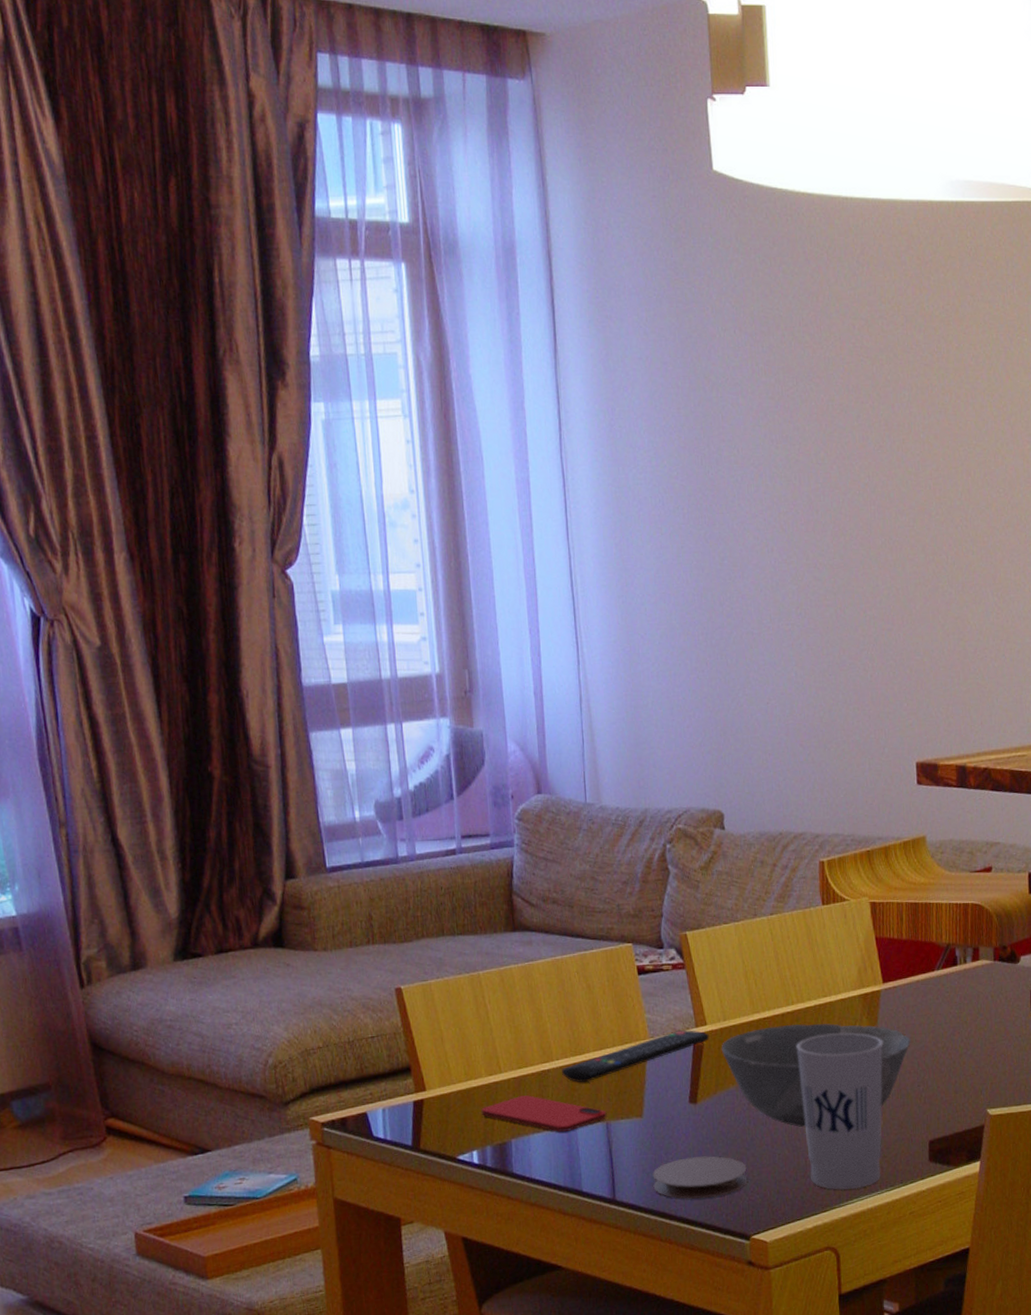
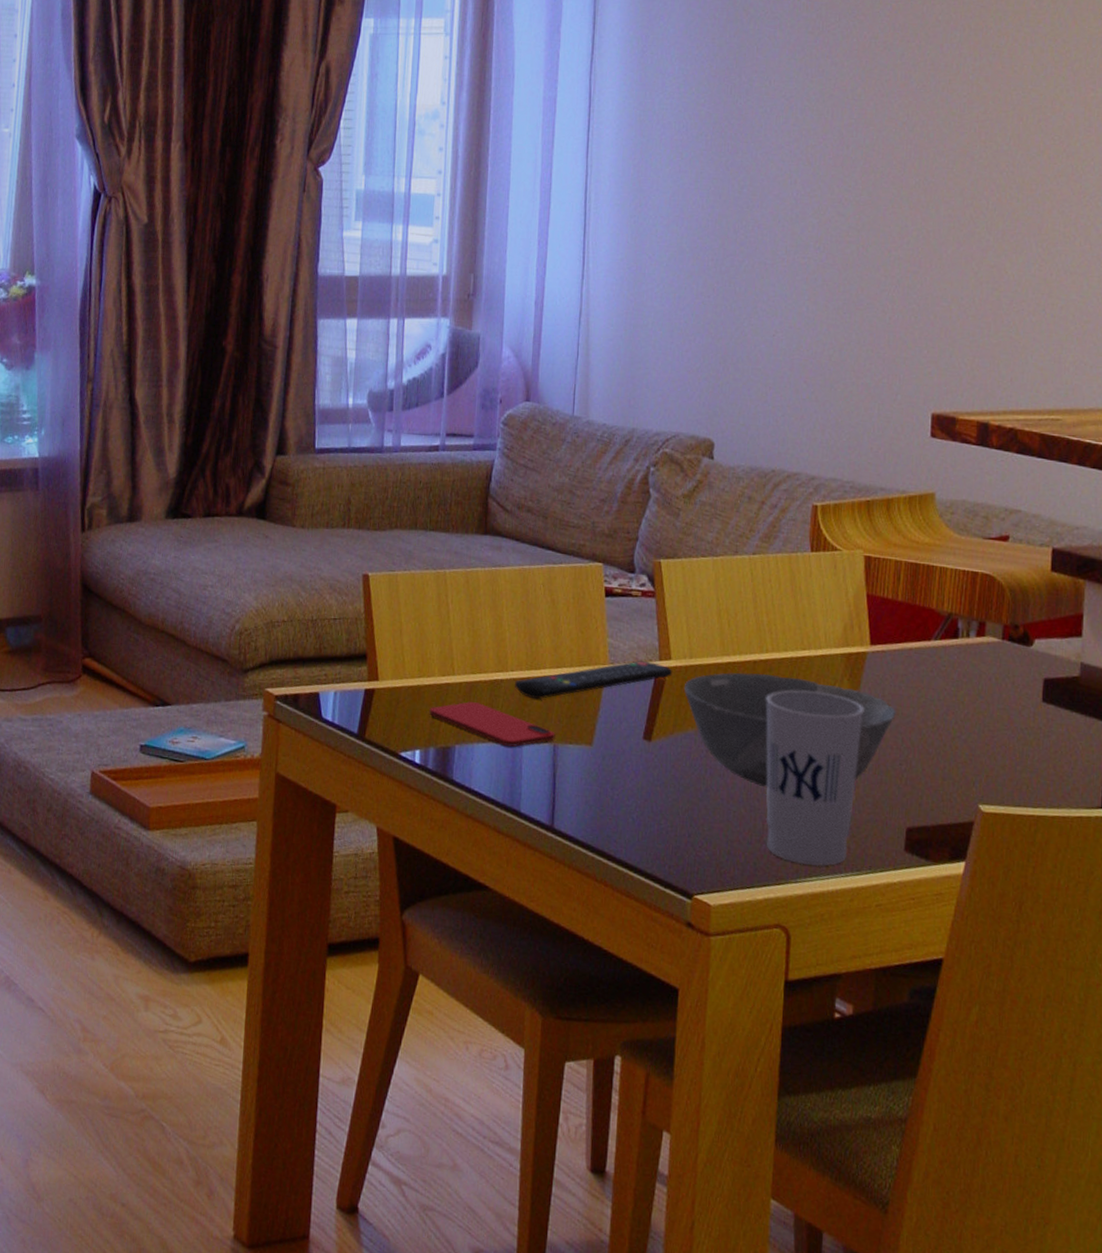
coaster: present [652,1156,748,1199] -> none [594,797,697,845]

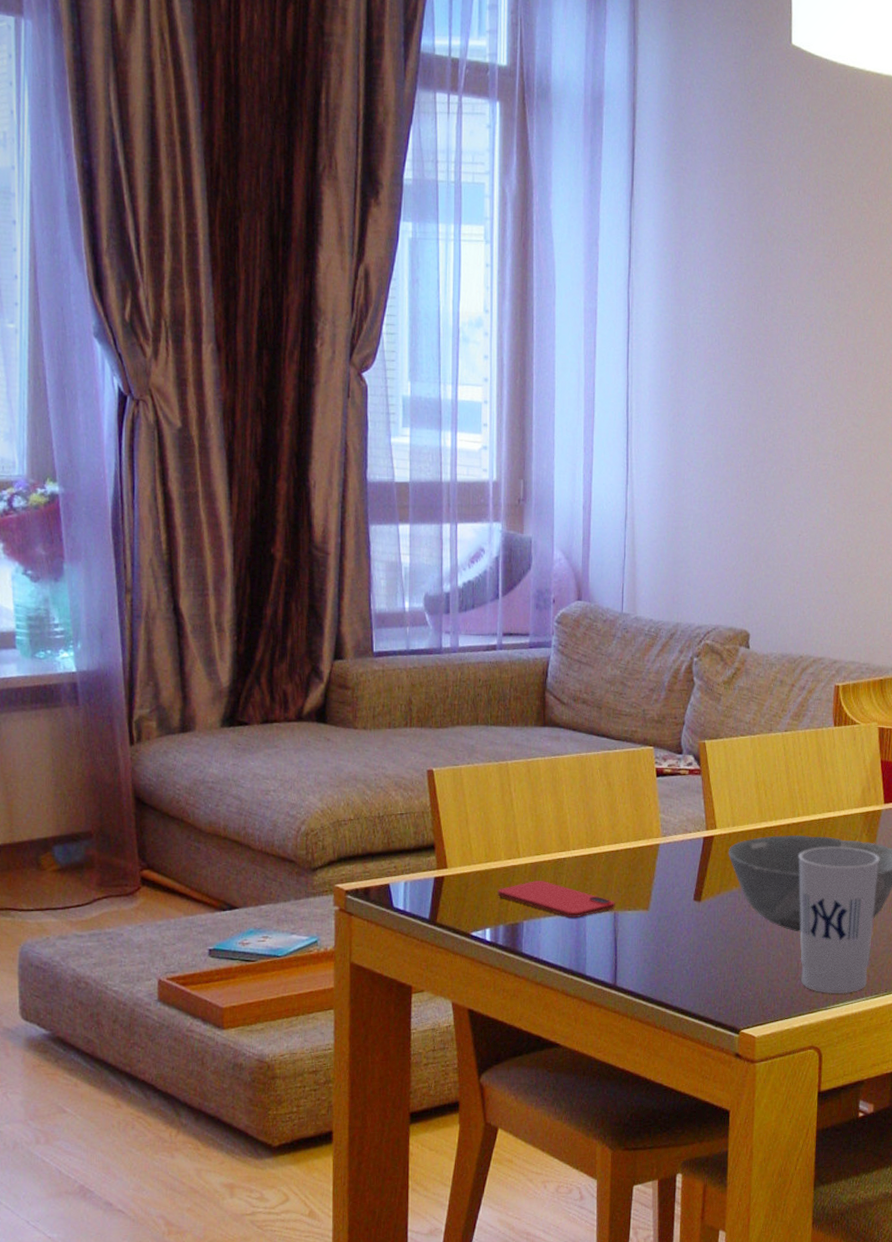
remote control: present [515,660,673,700] -> none [577,831,718,874]

